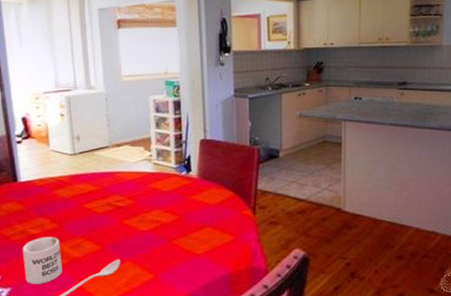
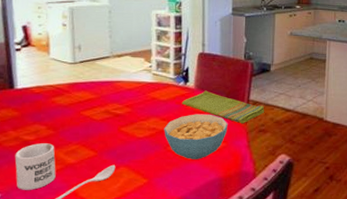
cereal bowl: none [168,205,235,254] -> present [164,114,228,159]
dish towel: none [184,180,275,216] -> present [181,90,265,124]

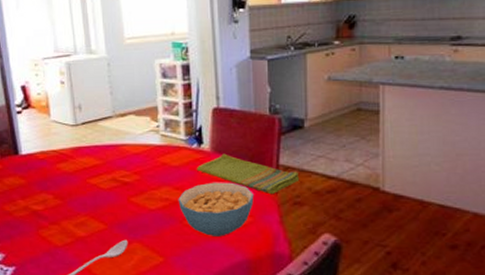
mug: present [14,143,56,190] -> none [25,214,67,264]

